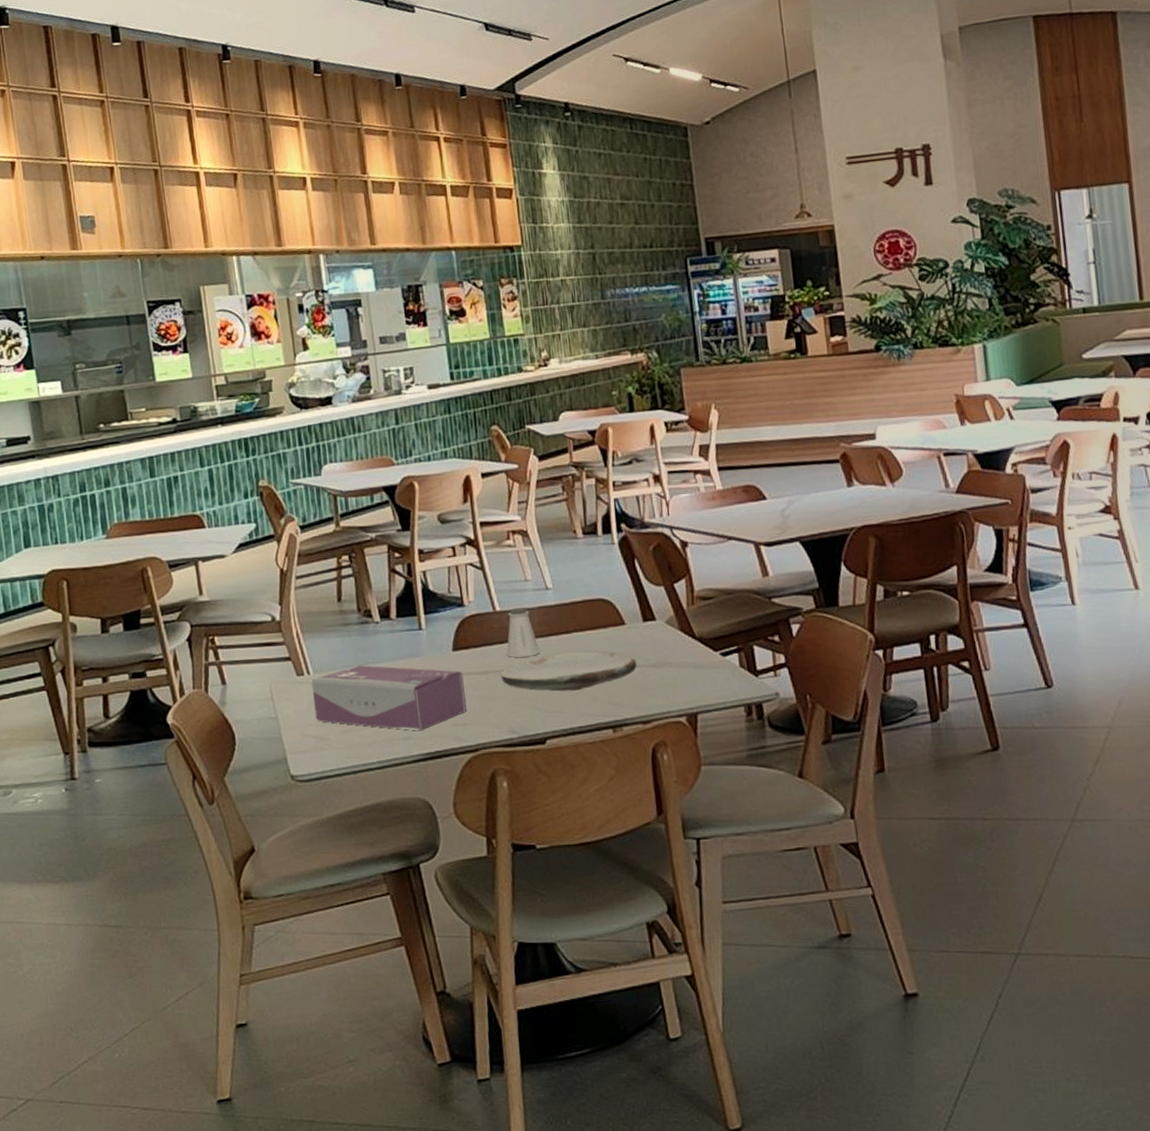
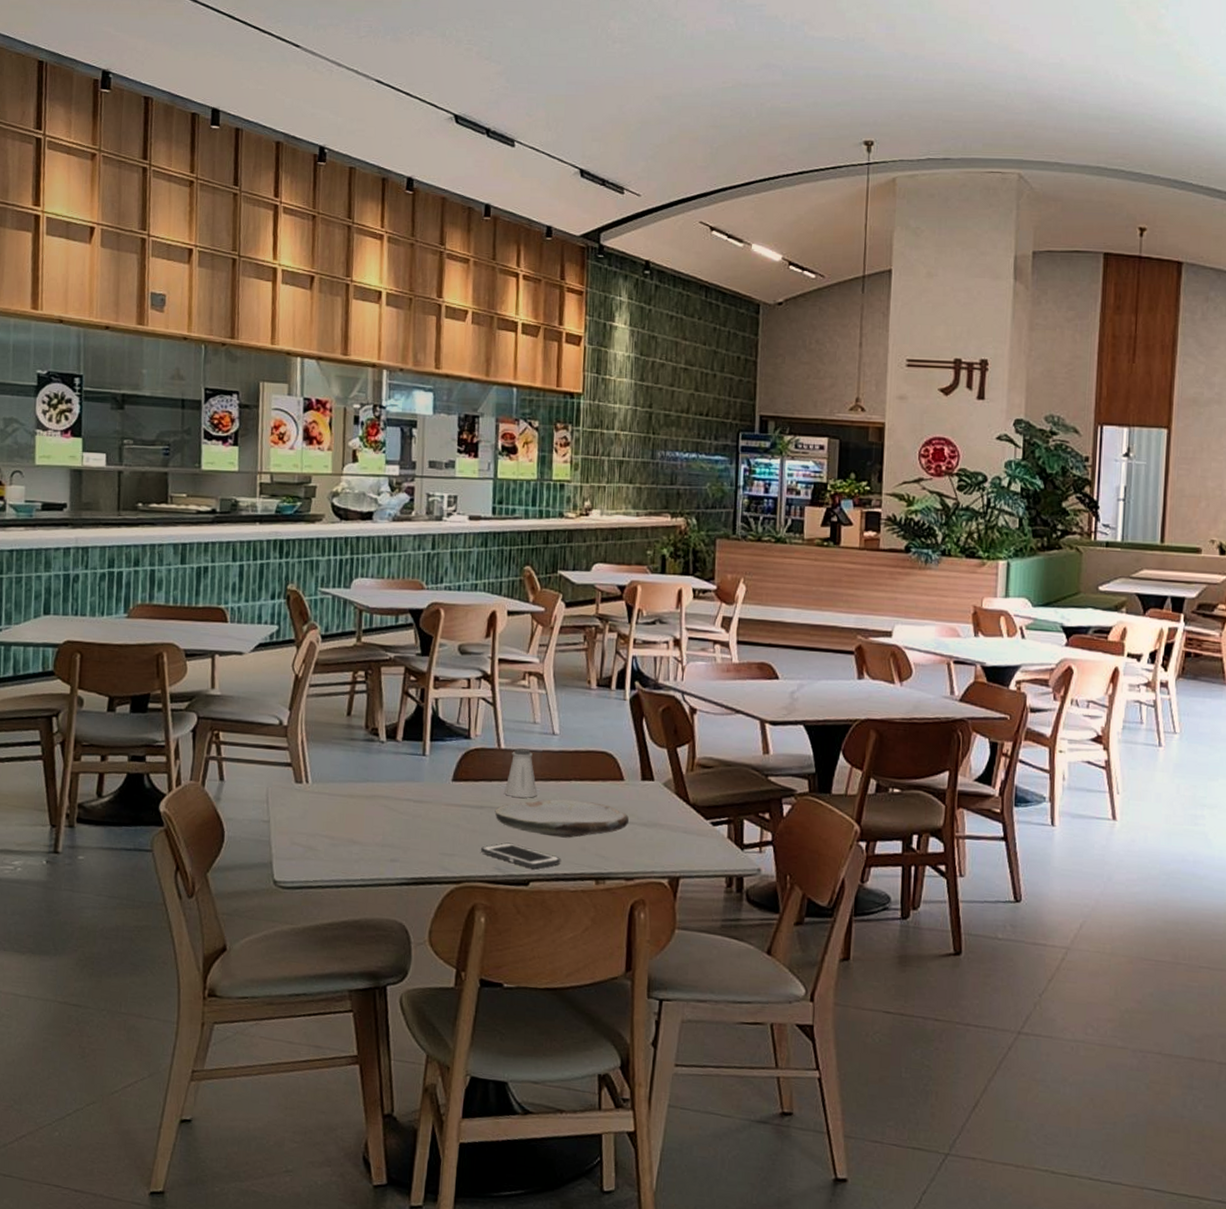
tissue box: present [311,665,467,731] -> none [307,781,459,855]
cell phone: none [492,703,575,726] -> present [481,842,561,869]

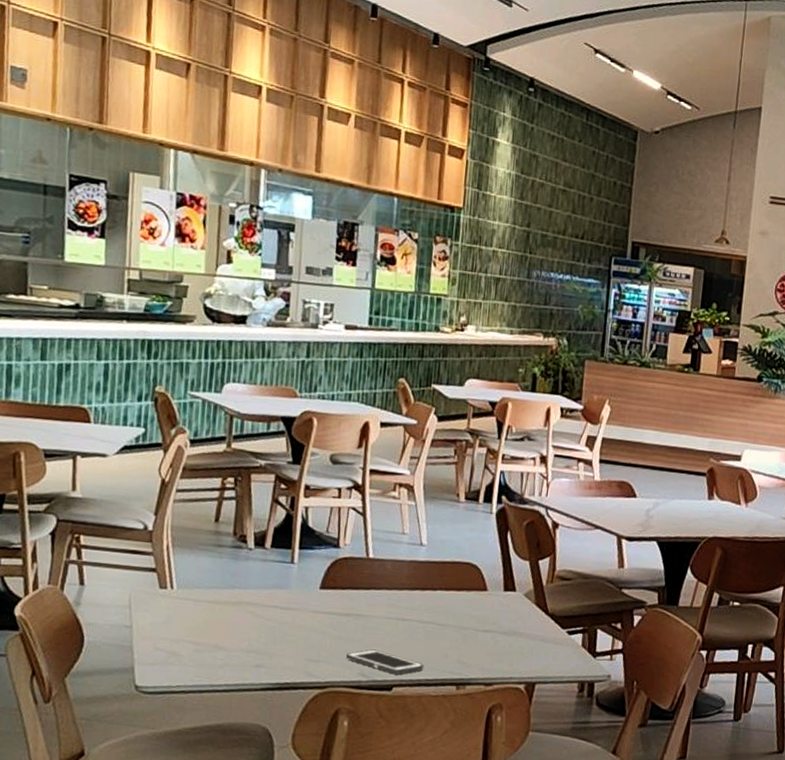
plate: present [495,799,629,838] -> none [361,607,490,646]
saltshaker: present [504,748,537,798] -> none [371,558,404,607]

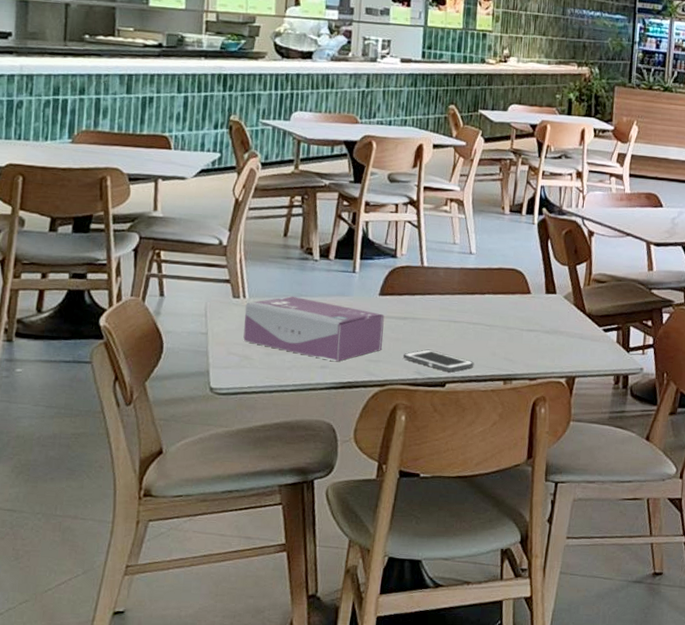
tissue box: none [171,587,326,661] -> present [243,296,385,362]

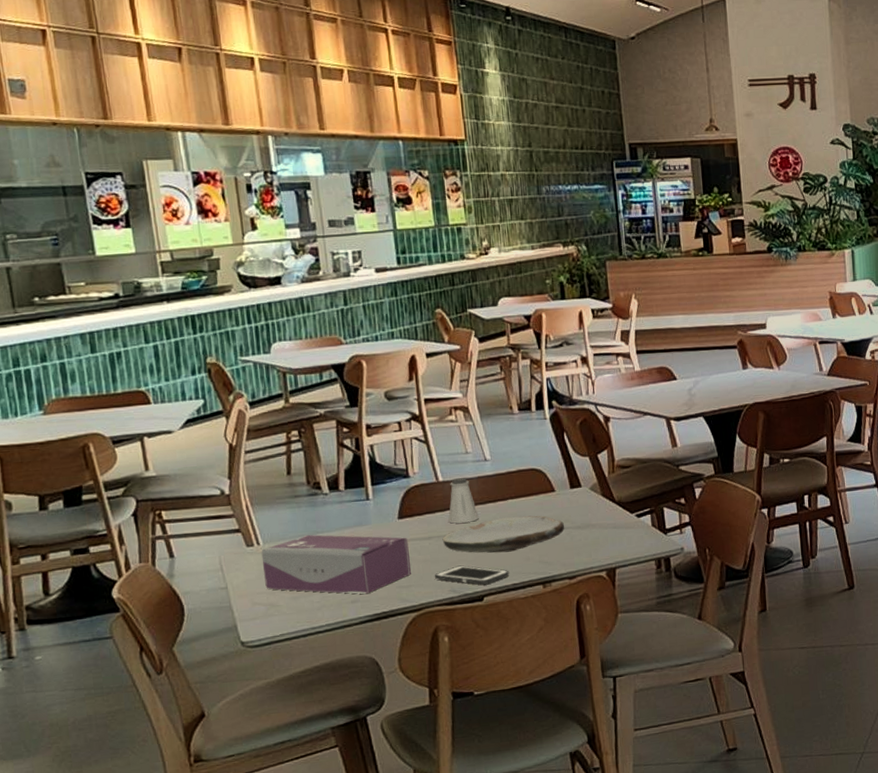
plate: none [417,310,534,345] -> present [442,515,564,553]
saltshaker: none [426,266,455,310] -> present [448,478,479,524]

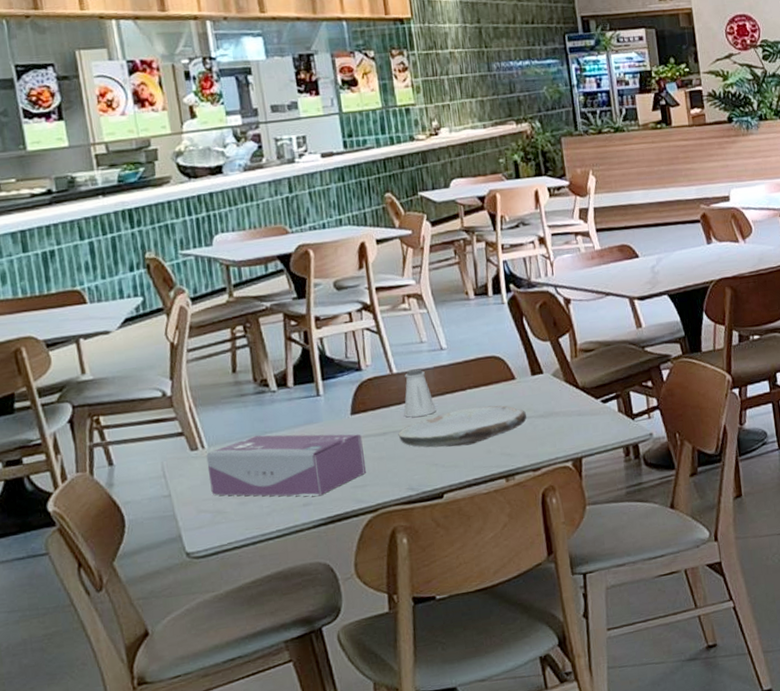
cell phone: present [435,565,510,585] -> none [391,461,470,481]

